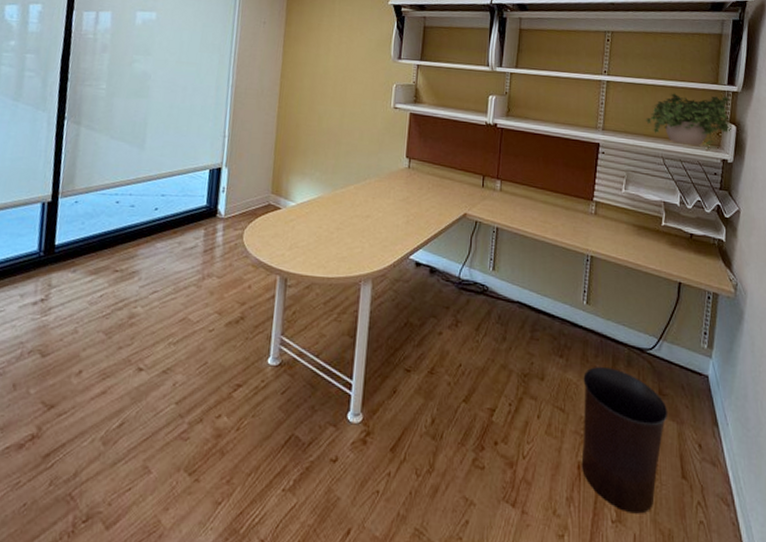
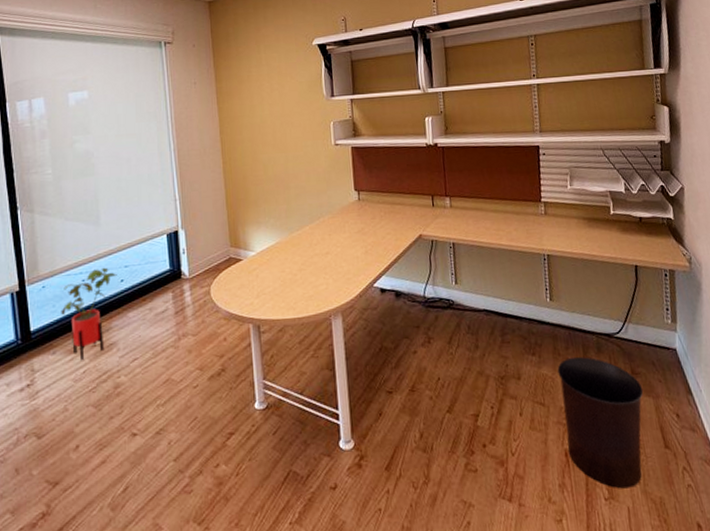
house plant: none [88,192,153,284] -> present [61,267,117,361]
potted plant: present [644,93,731,150] -> none [578,79,664,135]

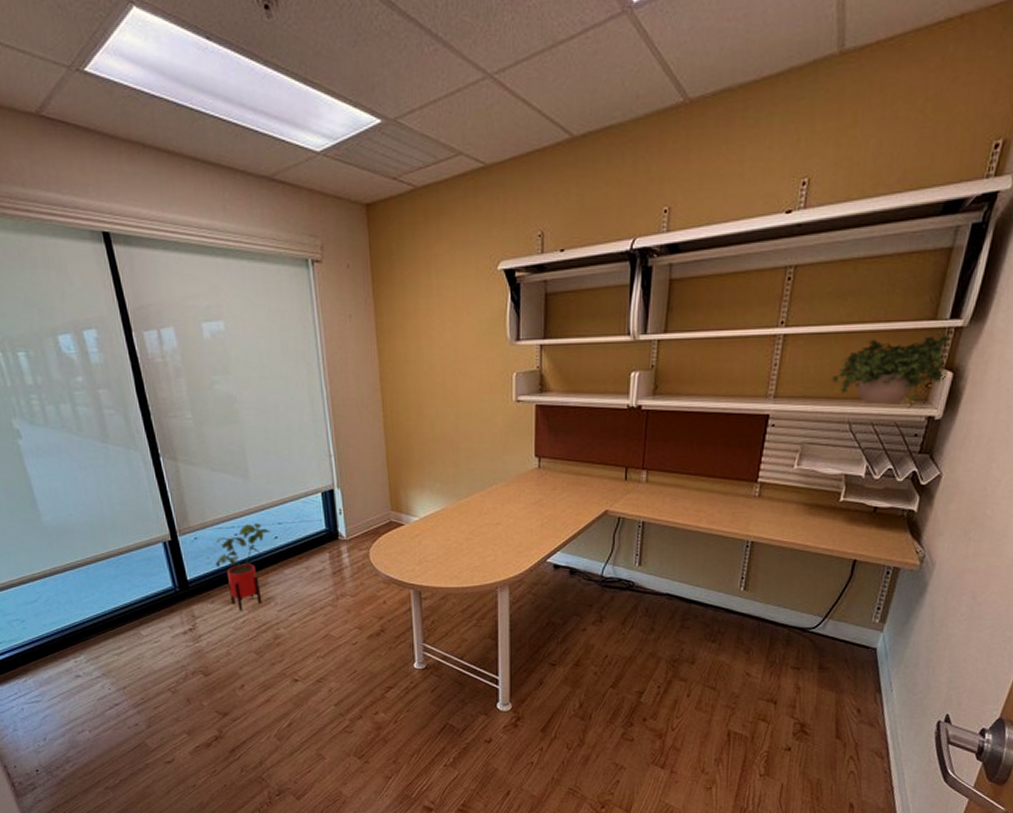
waste bin: present [557,357,644,489] -> none [731,648,828,768]
potted plant: none [578,79,664,135] -> present [829,334,950,407]

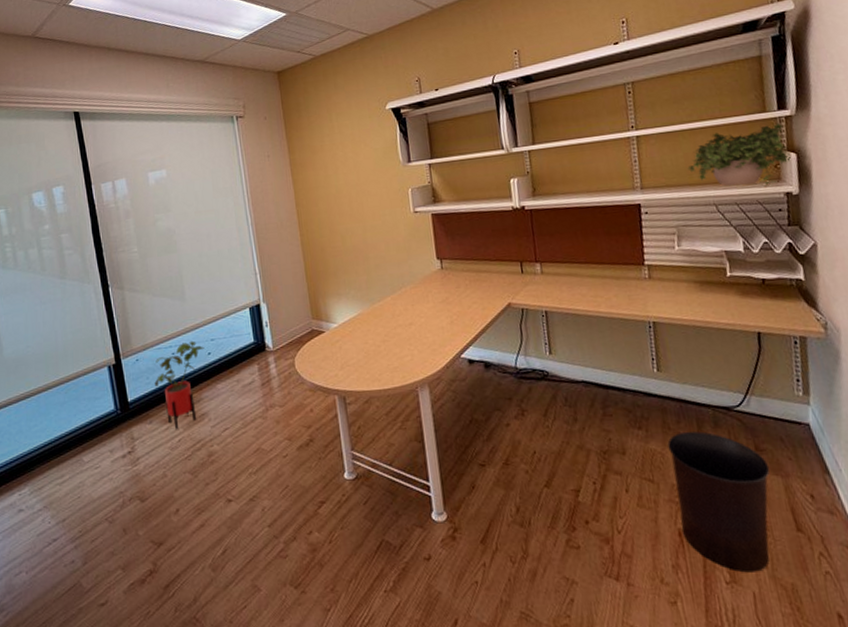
waste bin: none [731,648,828,768] -> present [667,431,770,573]

